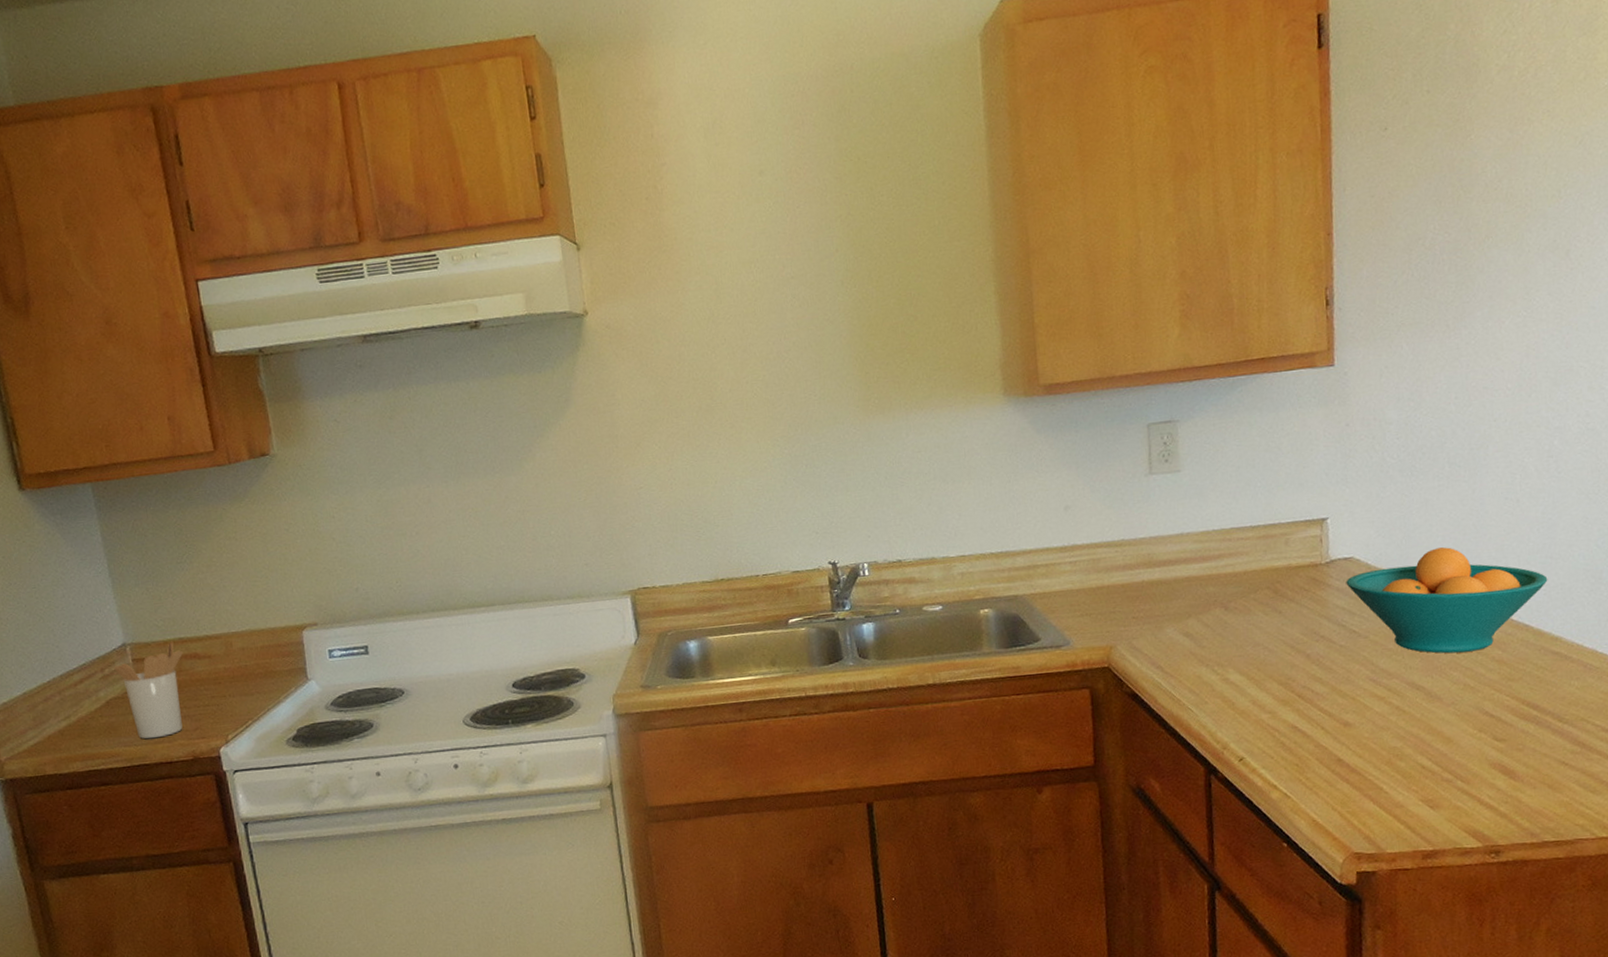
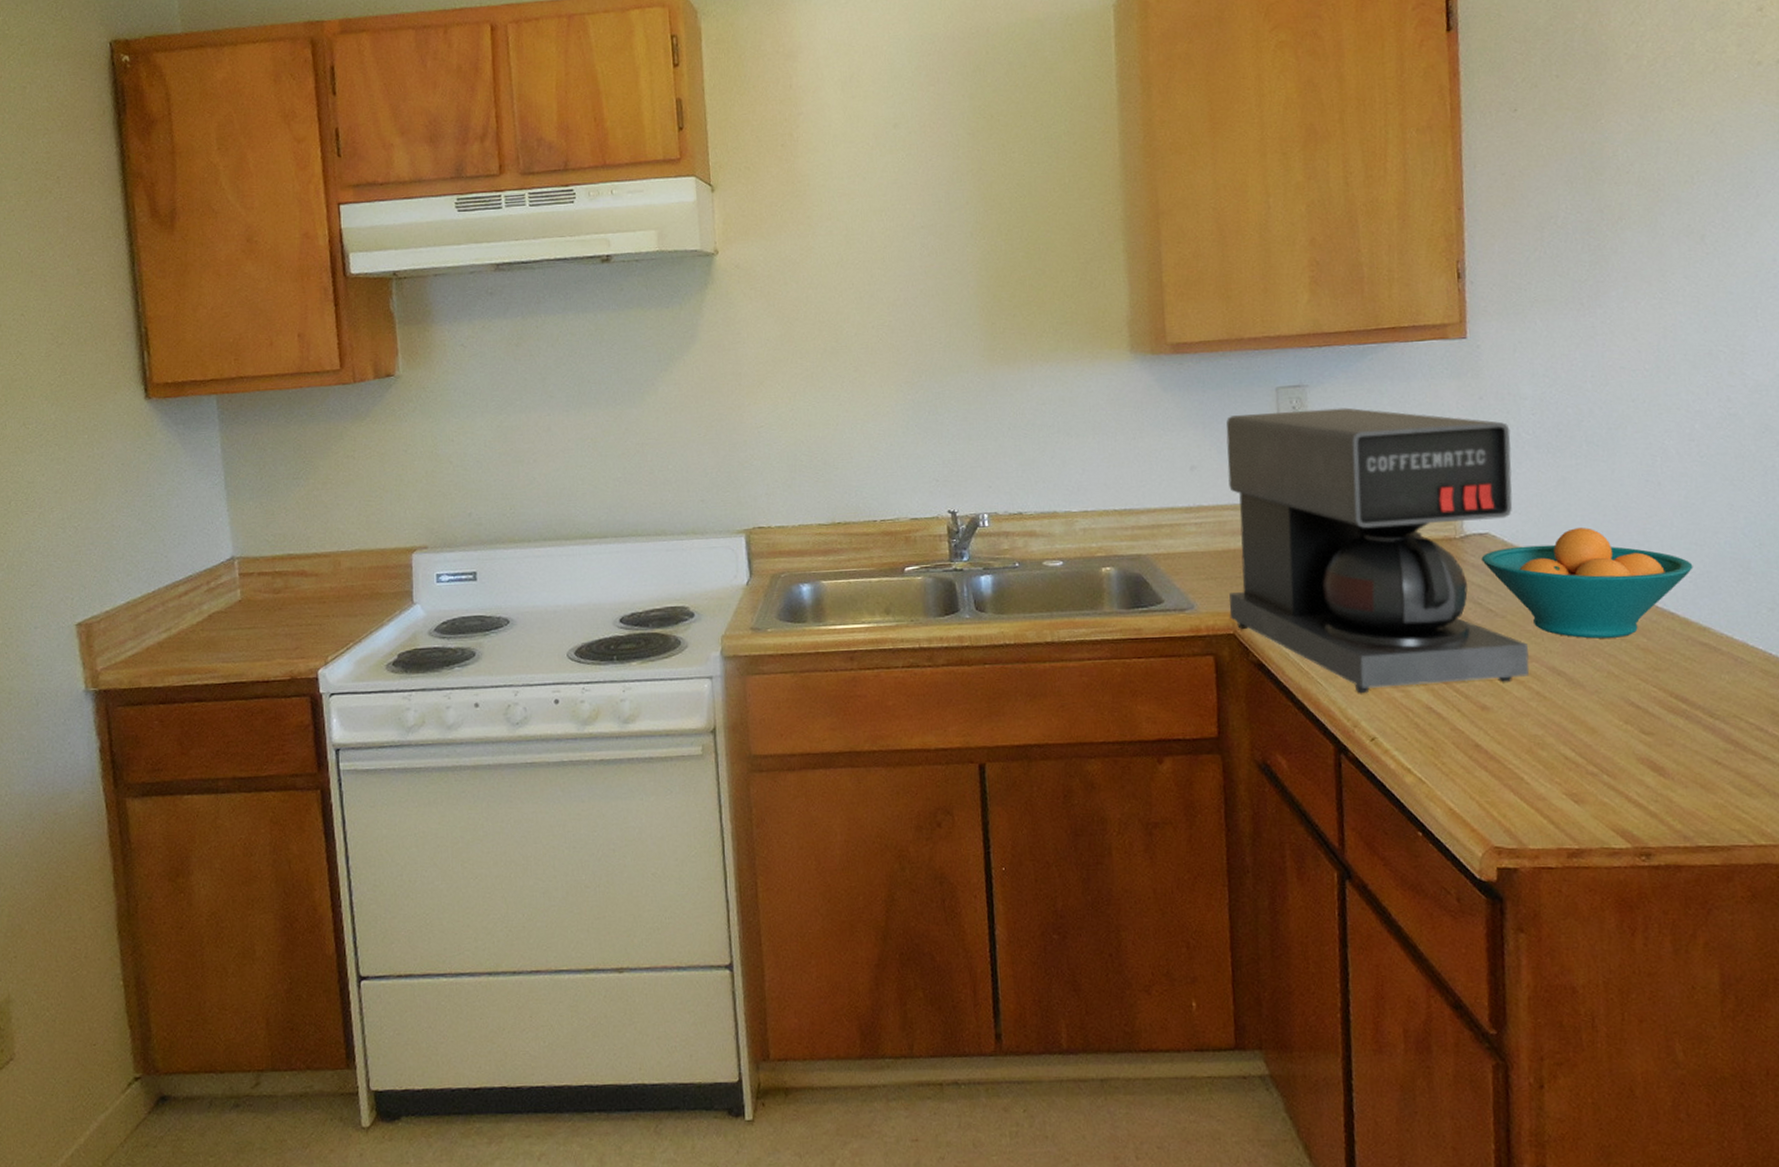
utensil holder: present [114,641,183,739] -> none [220,557,290,656]
coffee maker: none [1098,440,1390,718] -> present [1226,407,1529,694]

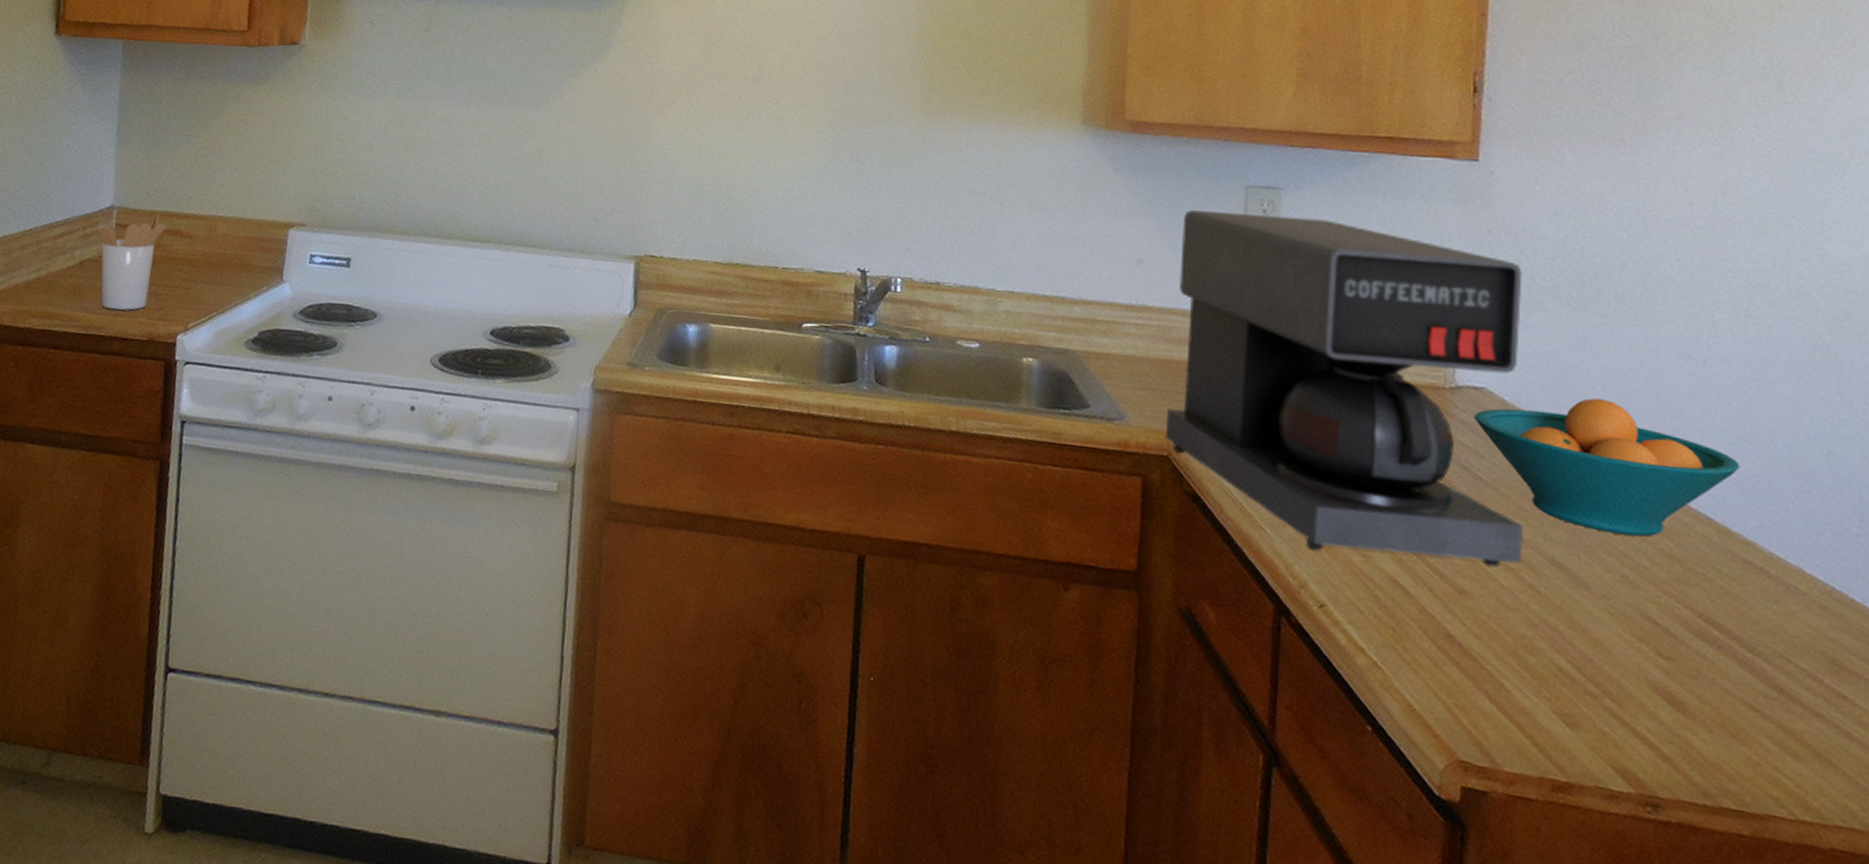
utensil holder: none [220,557,290,656] -> present [96,213,166,311]

